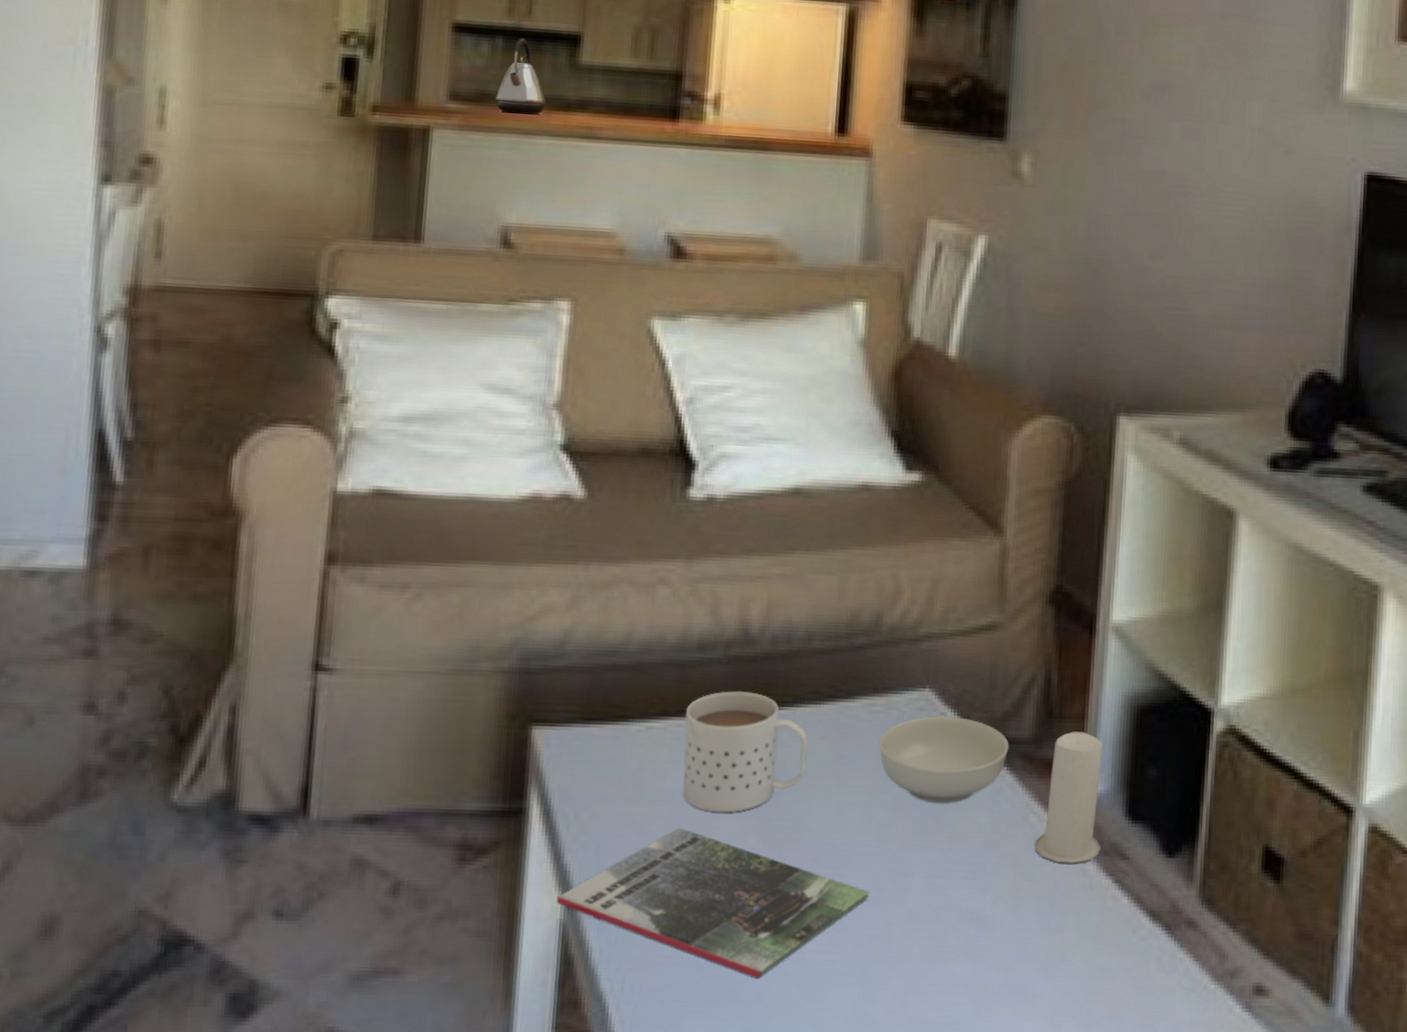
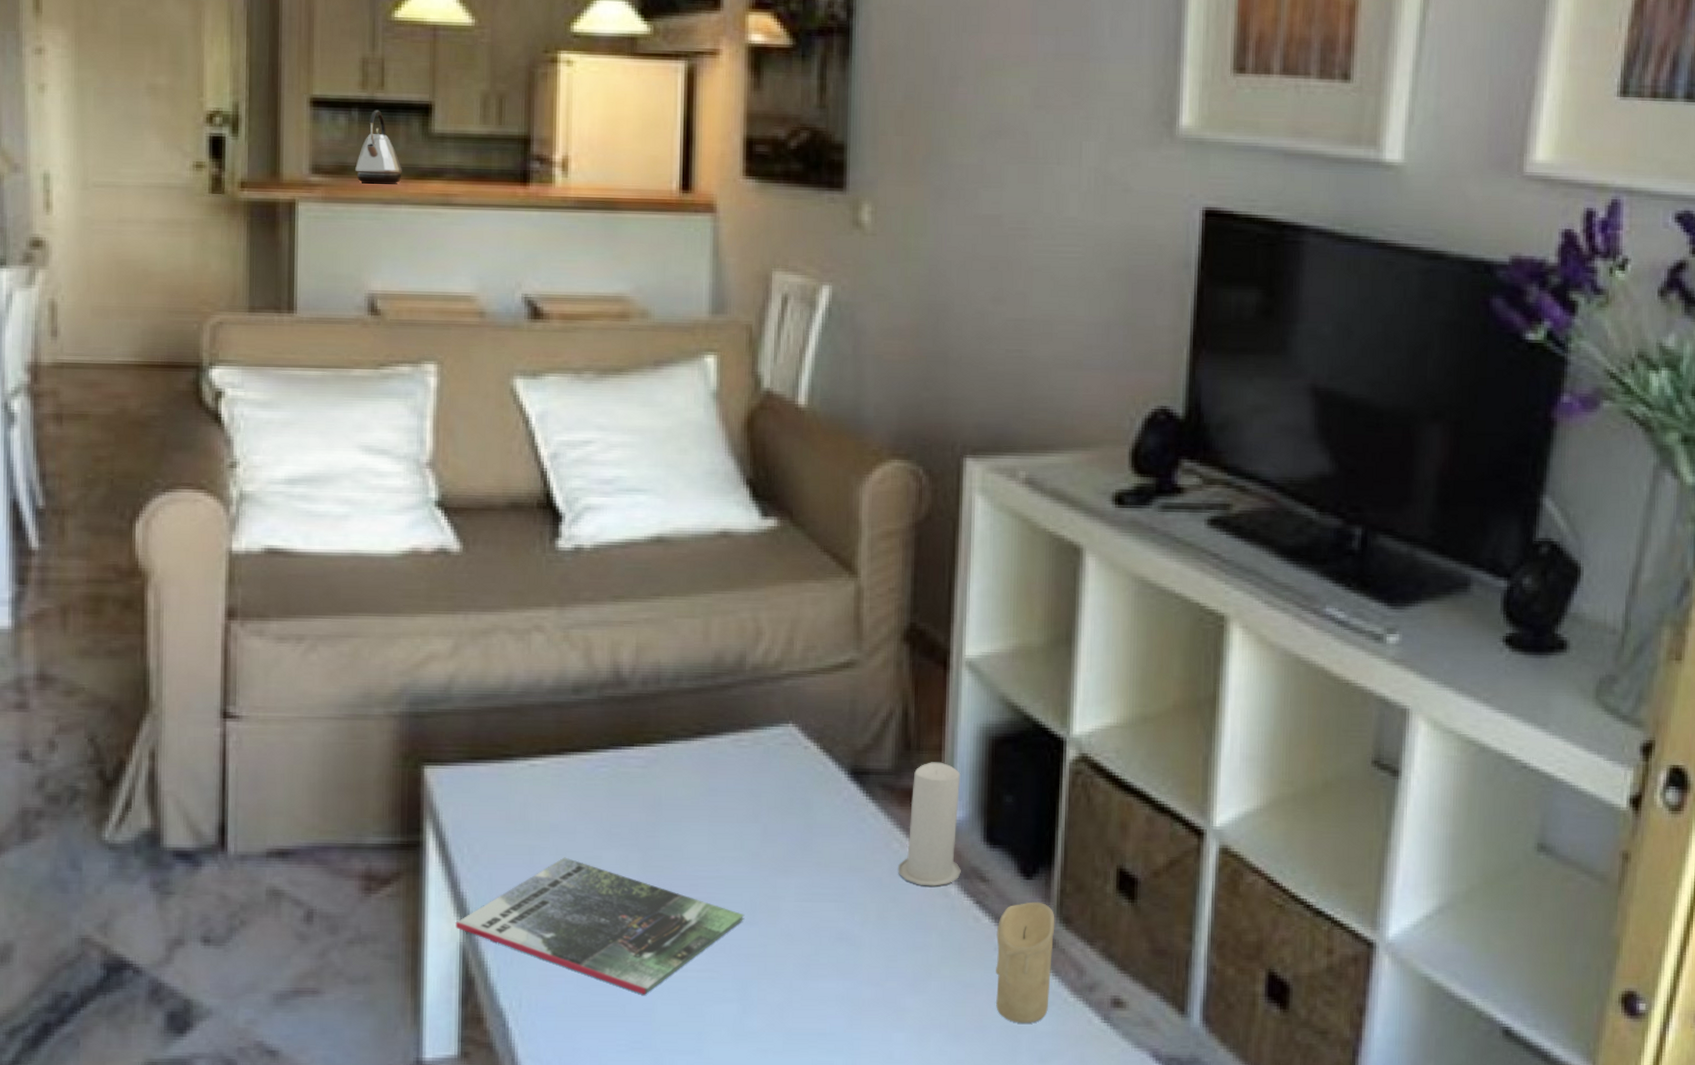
mug: present [683,691,809,813] -> none [564,730,681,843]
bowl: present [879,716,1009,804] -> none [747,749,871,832]
candle: none [1133,881,1197,1012] -> present [996,902,1055,1024]

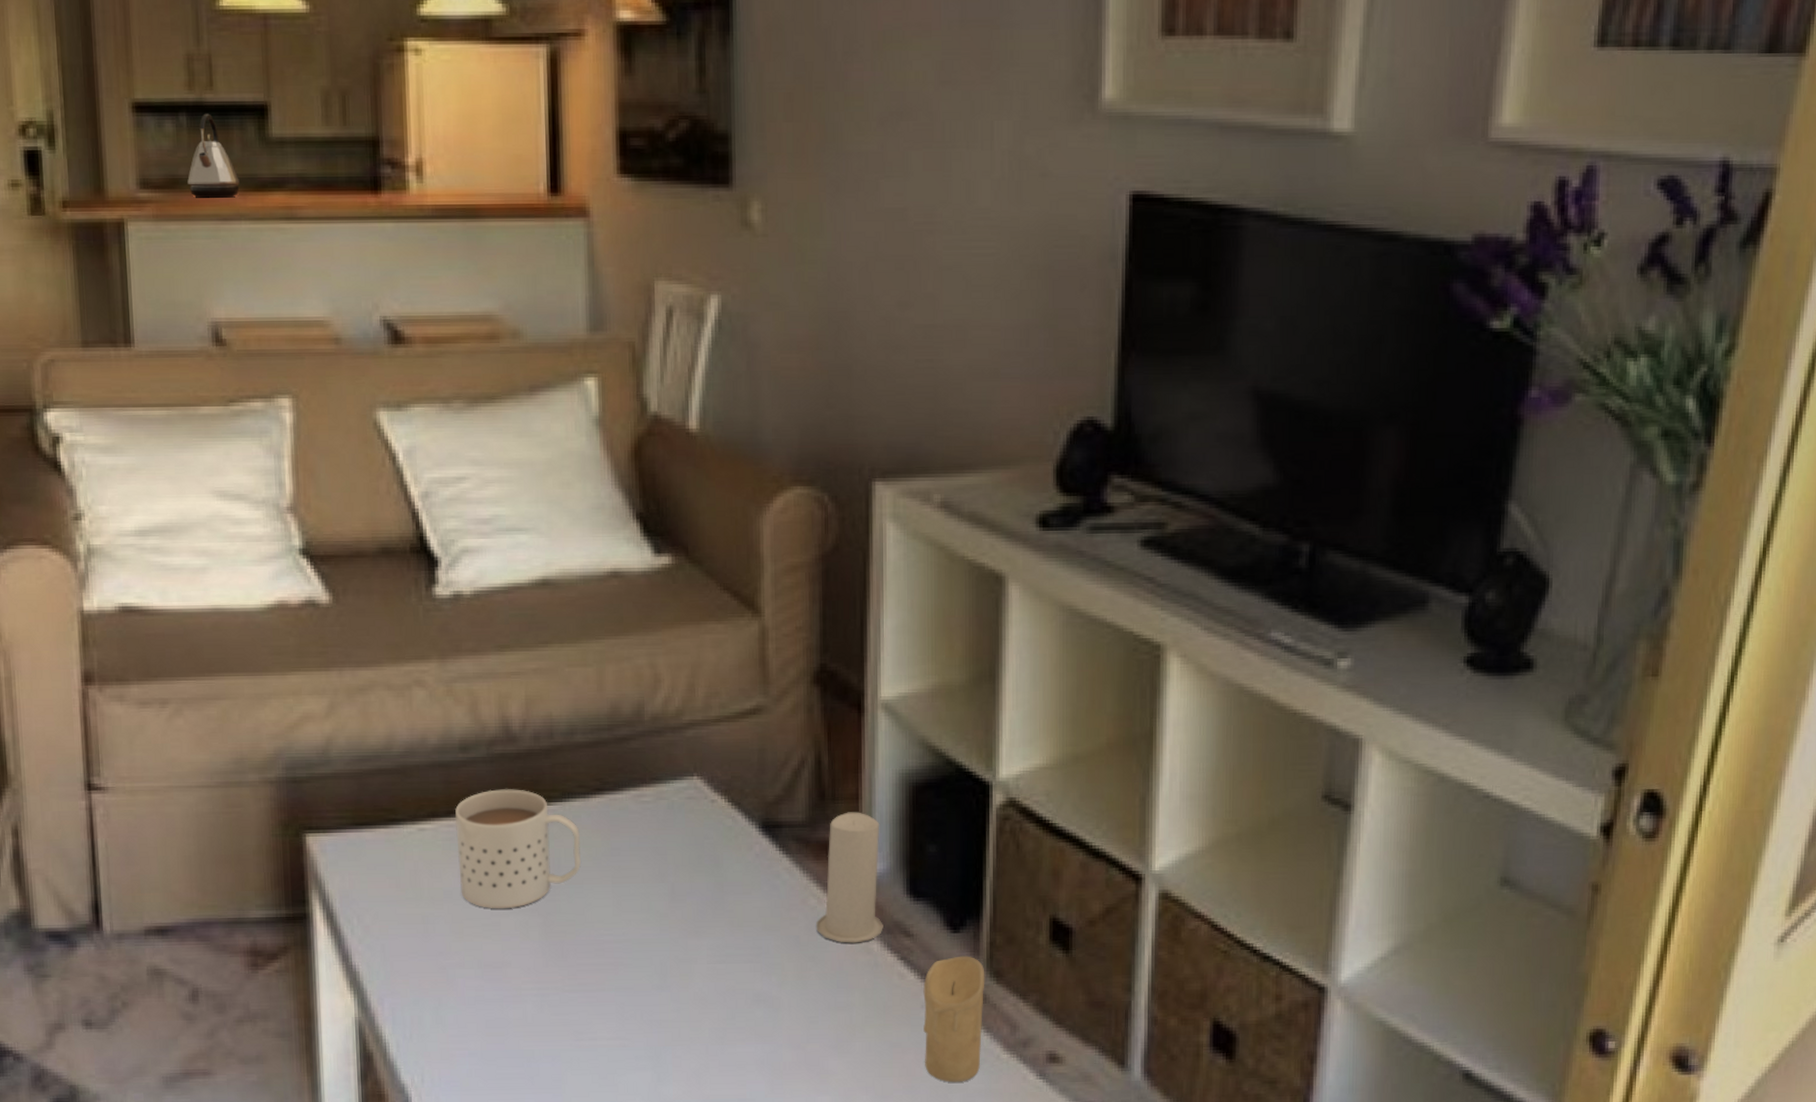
magazine: present [455,857,745,995] -> none [349,925,655,1066]
mug: none [564,730,681,843] -> present [455,789,582,909]

